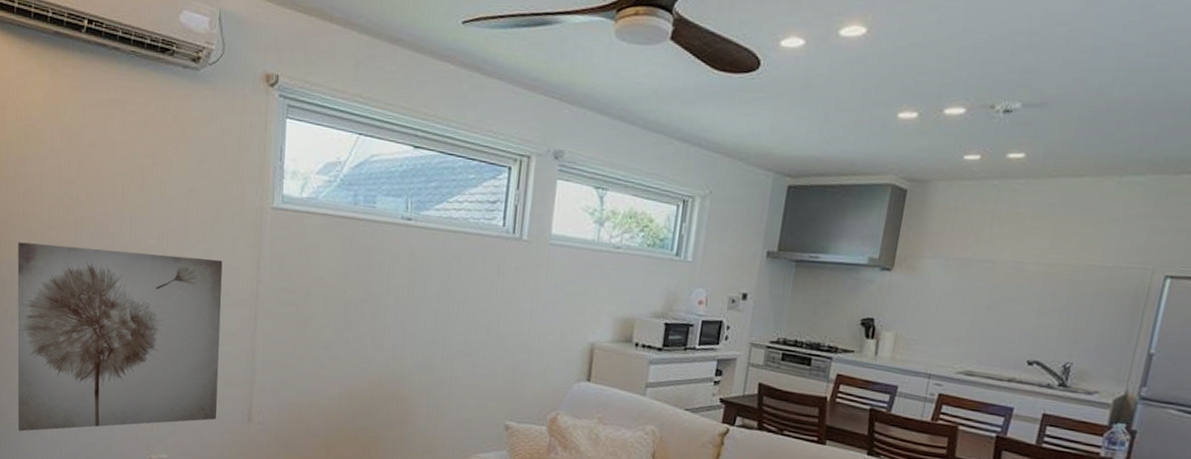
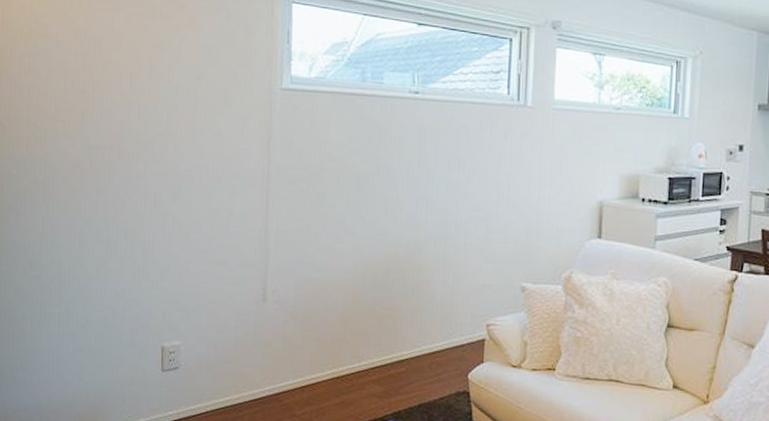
wall art: present [17,242,223,432] -> none [22,136,233,328]

